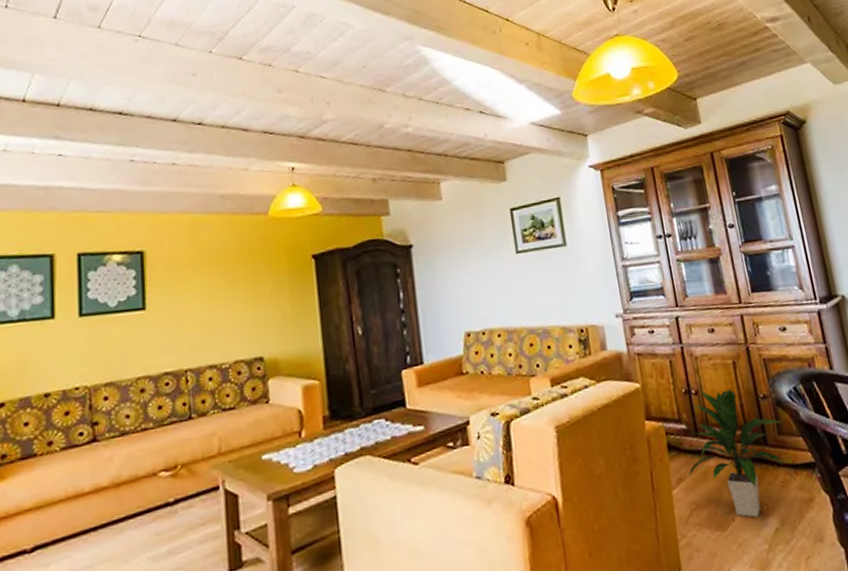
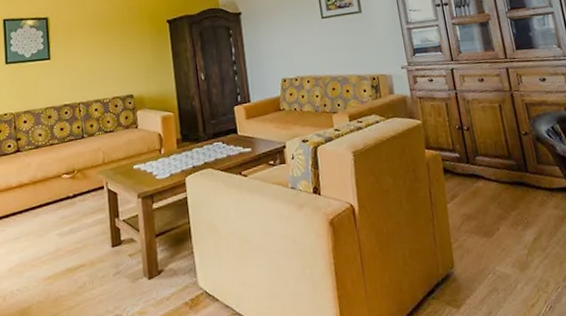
indoor plant: present [688,387,786,518] -> none [460,125,543,229]

